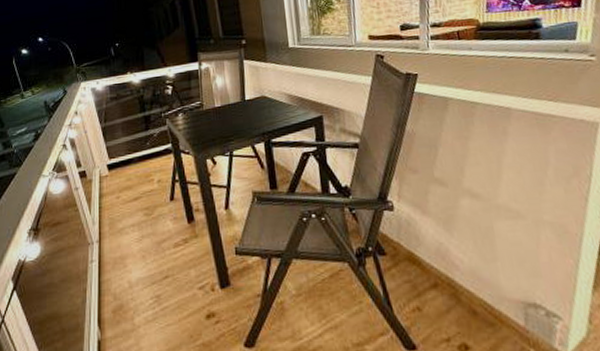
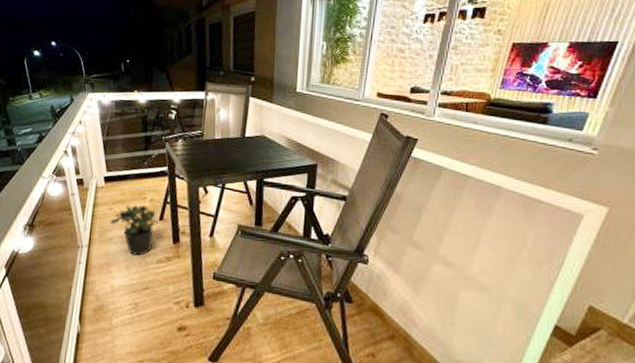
potted plant: none [118,188,169,243] -> present [109,205,158,256]

